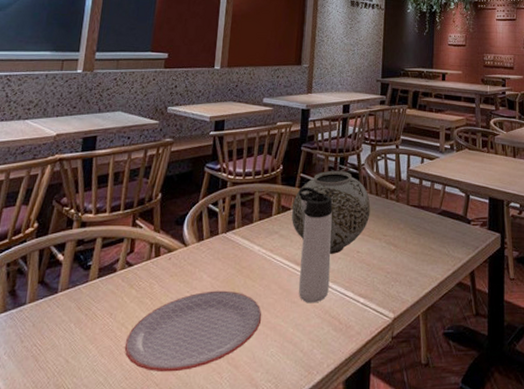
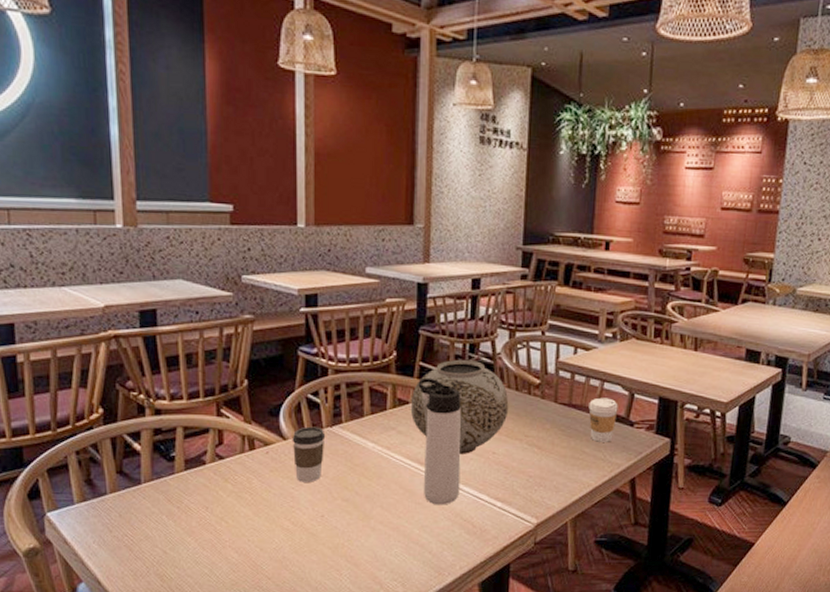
plate: present [124,290,262,373] -> none [227,488,382,567]
coffee cup: none [191,233,221,286] -> present [292,426,326,482]
coffee cup: none [434,199,457,239] -> present [588,397,618,442]

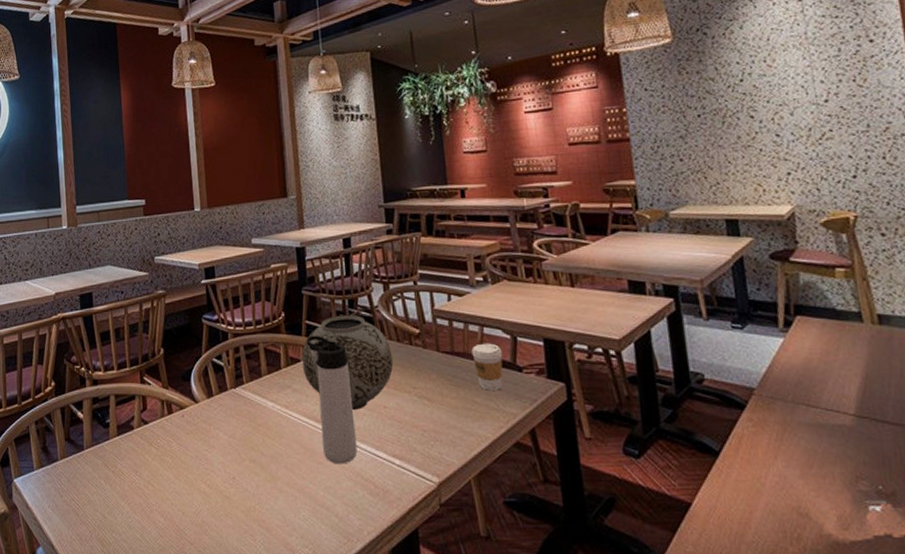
coffee cup: present [292,426,326,482] -> none [202,389,231,444]

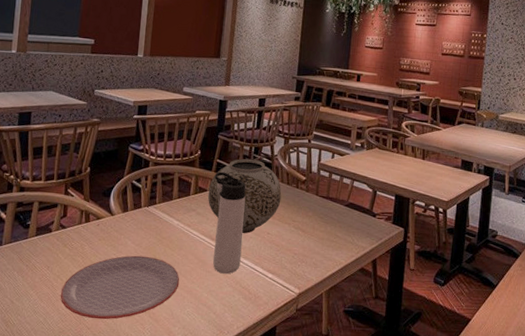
plate: none [154,449,288,532] -> present [60,255,180,320]
coffee cup: present [471,343,503,391] -> none [342,193,364,229]

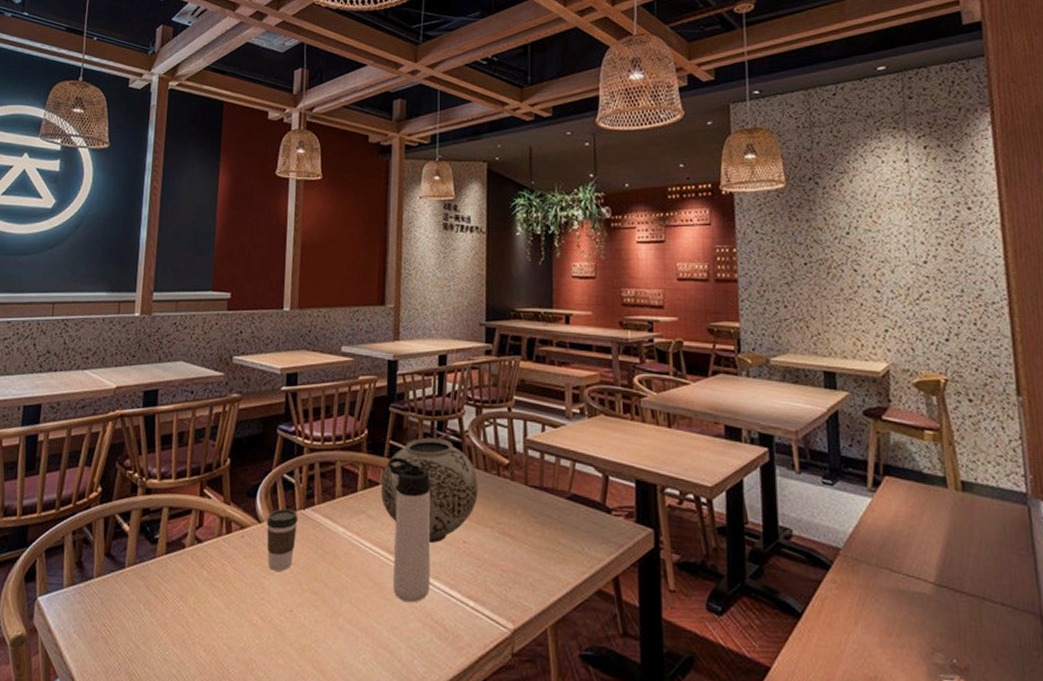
plate: present [60,255,180,320] -> none [197,578,351,672]
coffee cup: none [117,205,143,250] -> present [266,508,299,571]

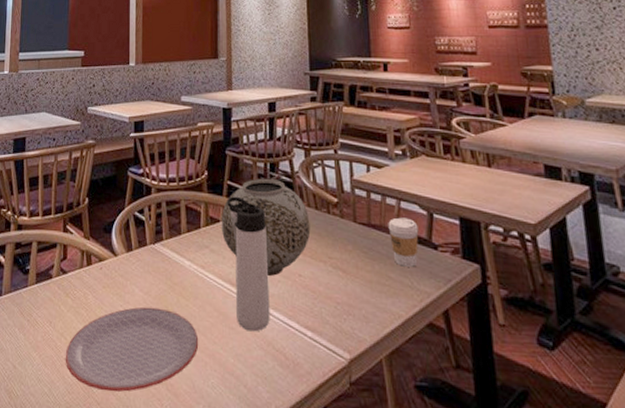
plate: none [197,578,351,672] -> present [65,307,199,392]
coffee cup: present [266,508,299,571] -> none [121,243,149,300]
coffee cup: none [561,480,593,532] -> present [388,217,419,267]

